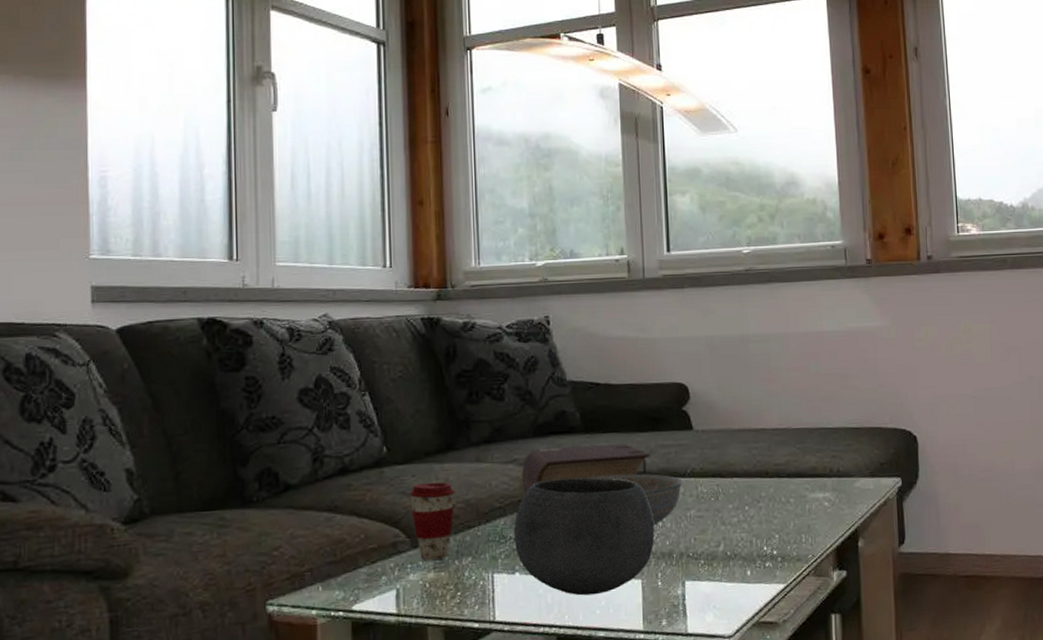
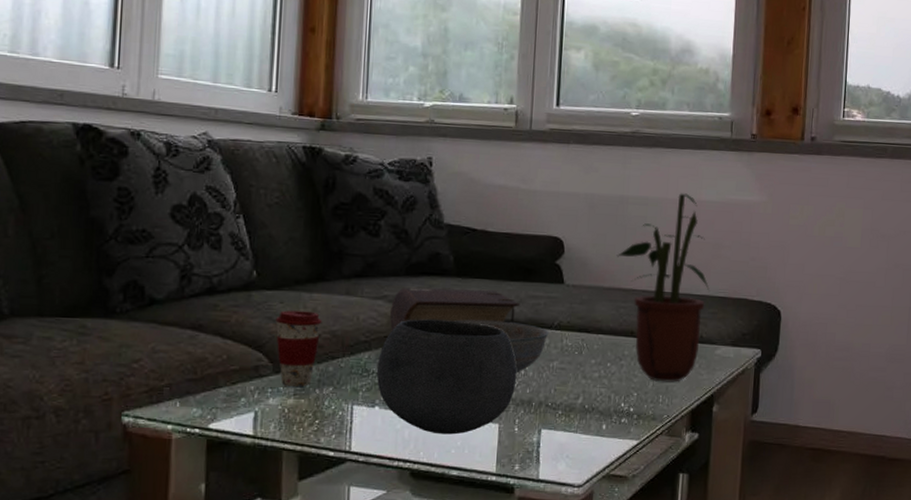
potted plant: none [743,326,841,522] -> present [616,193,710,383]

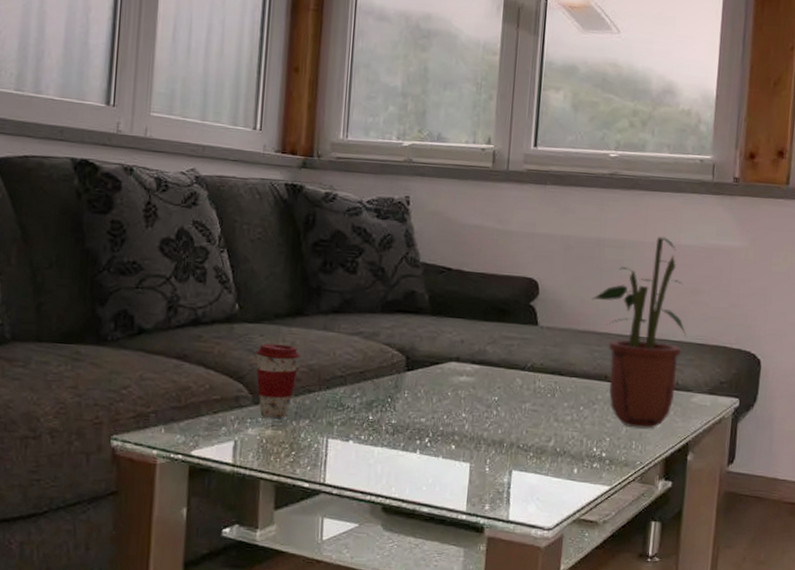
bowl: present [376,318,517,435] -> none [351,355,489,472]
bible: present [389,287,520,331] -> none [365,324,494,367]
decorative bowl: present [455,319,549,374] -> none [429,358,522,414]

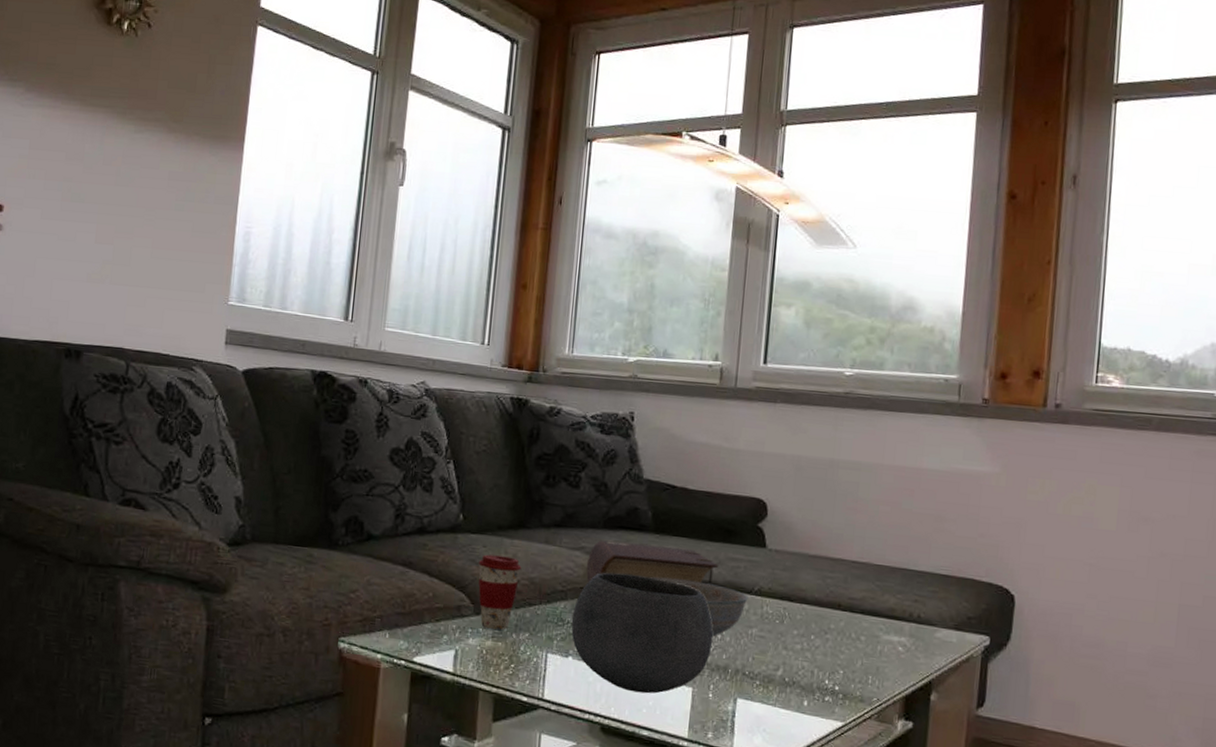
bowl: none [351,355,489,472] -> present [571,572,713,694]
bible: none [365,324,494,367] -> present [586,540,719,585]
decorative bowl: none [429,358,522,414] -> present [651,577,749,637]
potted plant: present [591,236,687,429] -> none [824,459,930,664]

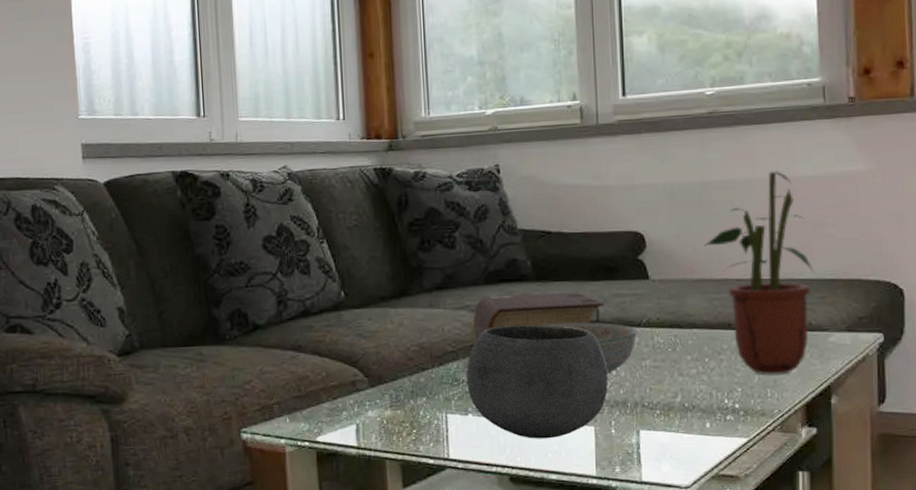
coffee cup: present [478,554,522,630] -> none [366,326,410,399]
potted plant: none [824,459,930,664] -> present [704,171,815,375]

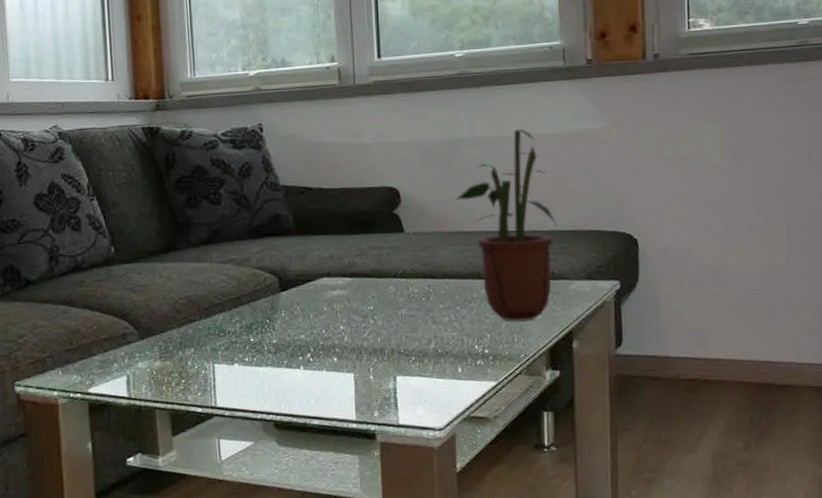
bowl: present [466,324,608,439] -> none [232,276,366,387]
bible: present [473,292,605,340] -> none [238,246,363,292]
decorative bowl: present [539,322,638,375] -> none [301,274,394,324]

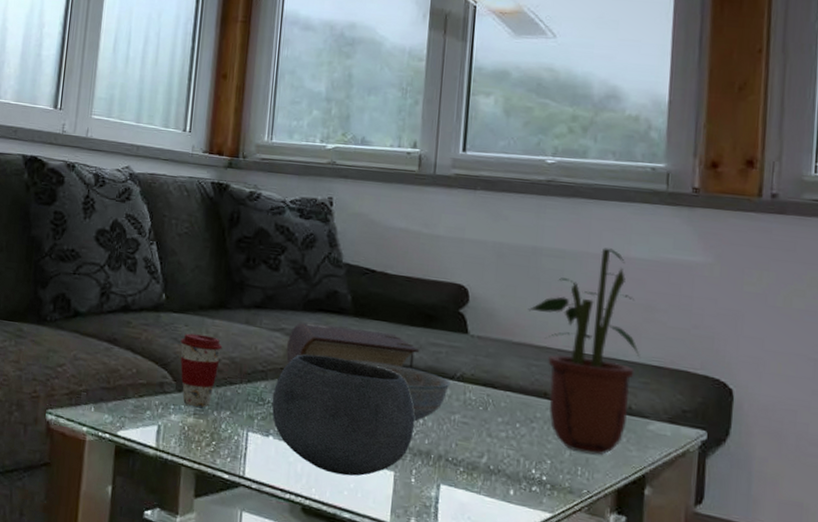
coffee cup: none [135,280,178,350] -> present [180,333,223,408]
bowl: none [232,276,366,387] -> present [271,354,415,476]
bible: none [238,246,363,292] -> present [286,322,420,370]
decorative bowl: none [301,274,394,324] -> present [351,360,451,422]

